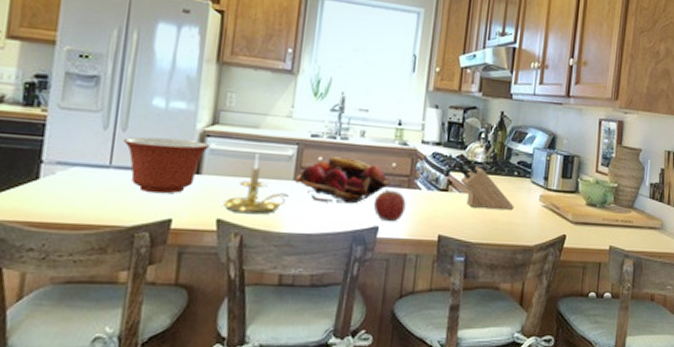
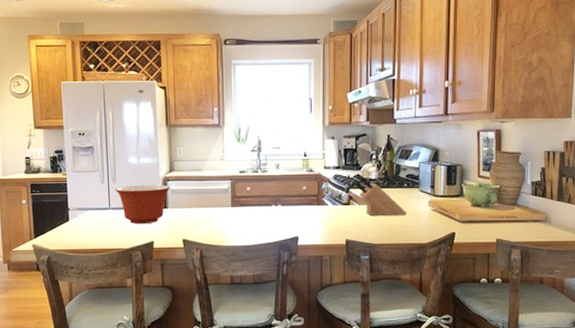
candle holder: present [222,154,289,215] -> none [184,190,229,234]
fruit basket: present [295,157,391,204] -> none [233,186,304,221]
apple: present [373,189,406,222] -> none [292,207,318,232]

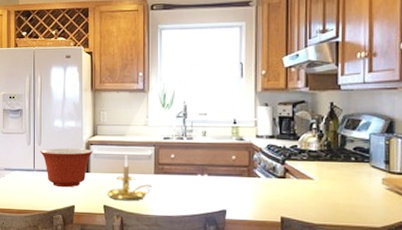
candle holder: none [184,190,229,234] -> present [106,155,152,201]
knife block: present [353,173,408,216] -> none [290,144,356,193]

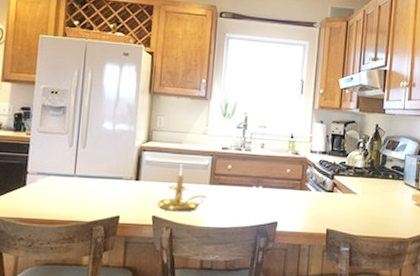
mixing bowl: present [40,148,93,188] -> none [84,152,145,196]

